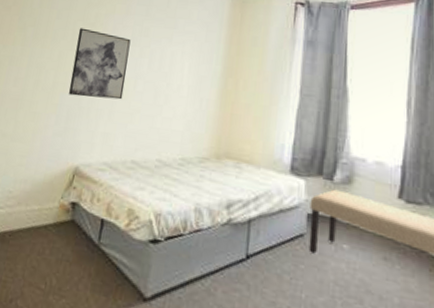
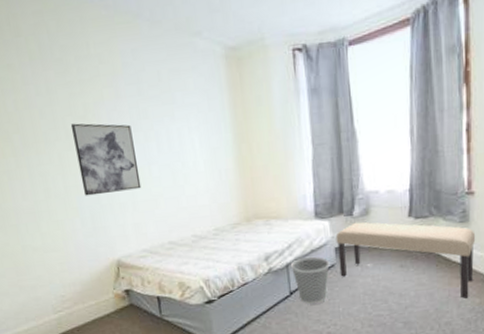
wastebasket: none [252,215,298,281] -> present [290,256,330,305]

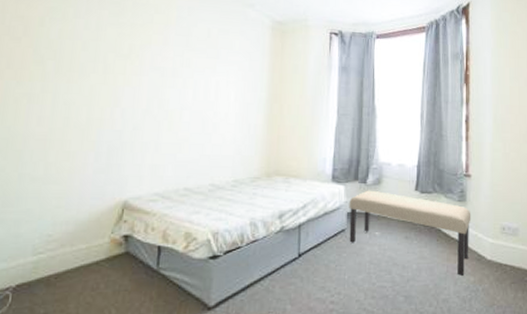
wall art: present [70,123,142,196] -> none [106,60,172,131]
wastebasket: present [290,256,330,305] -> none [302,219,340,270]

